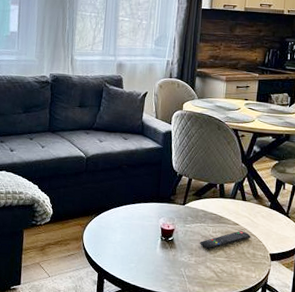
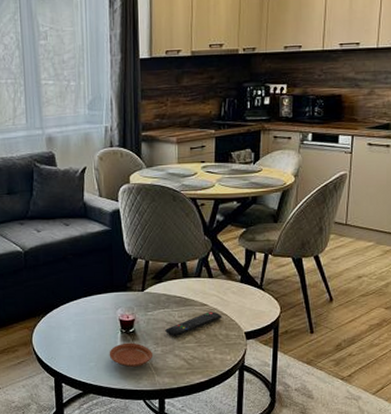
plate: none [148,249,187,274] -> present [109,342,154,368]

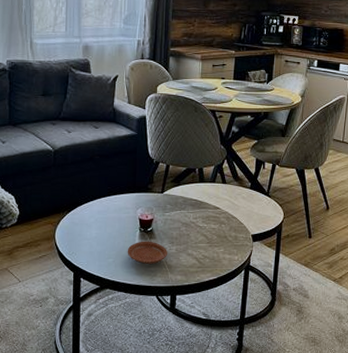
remote control: present [165,311,223,337] -> none [180,214,233,237]

